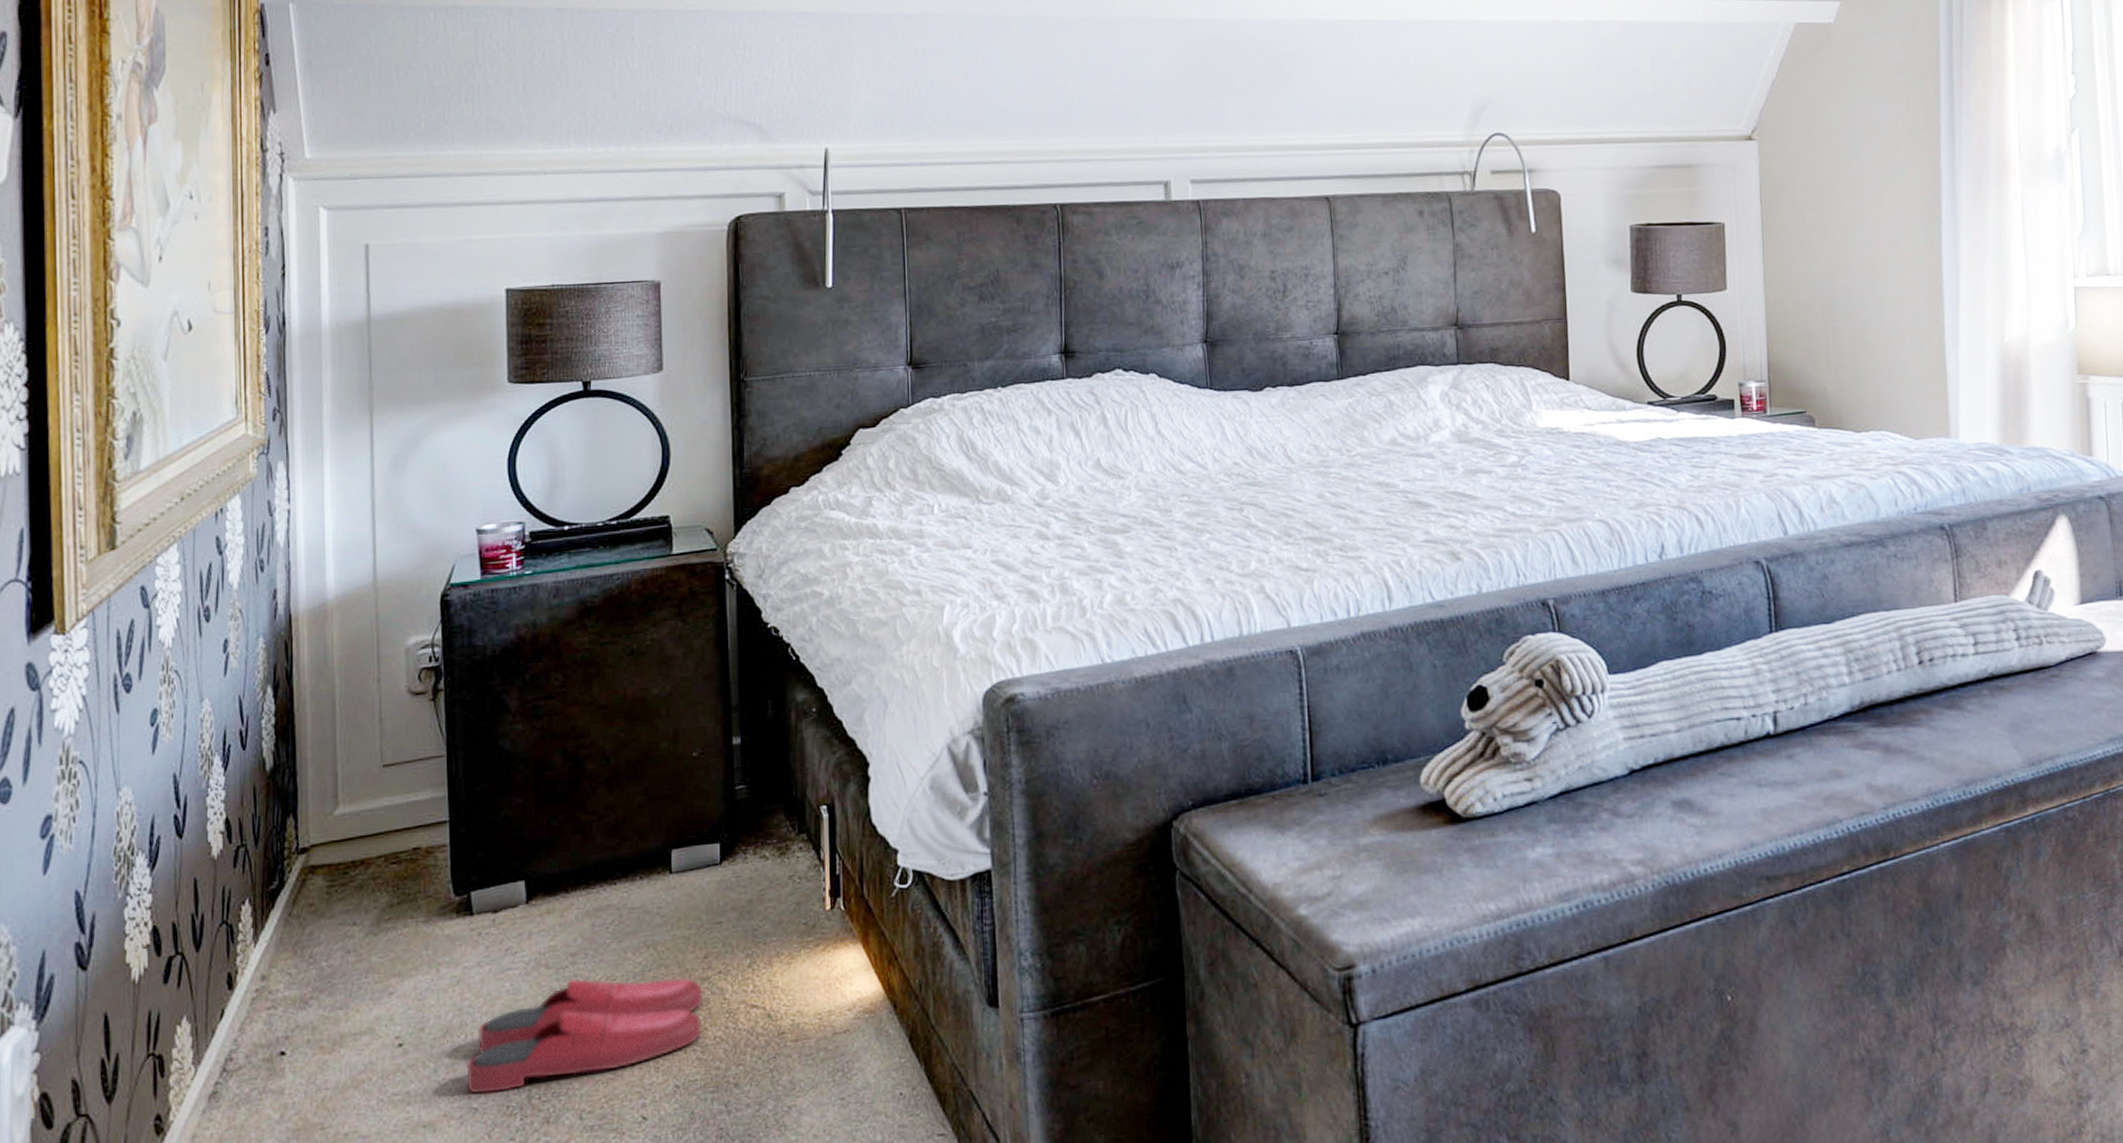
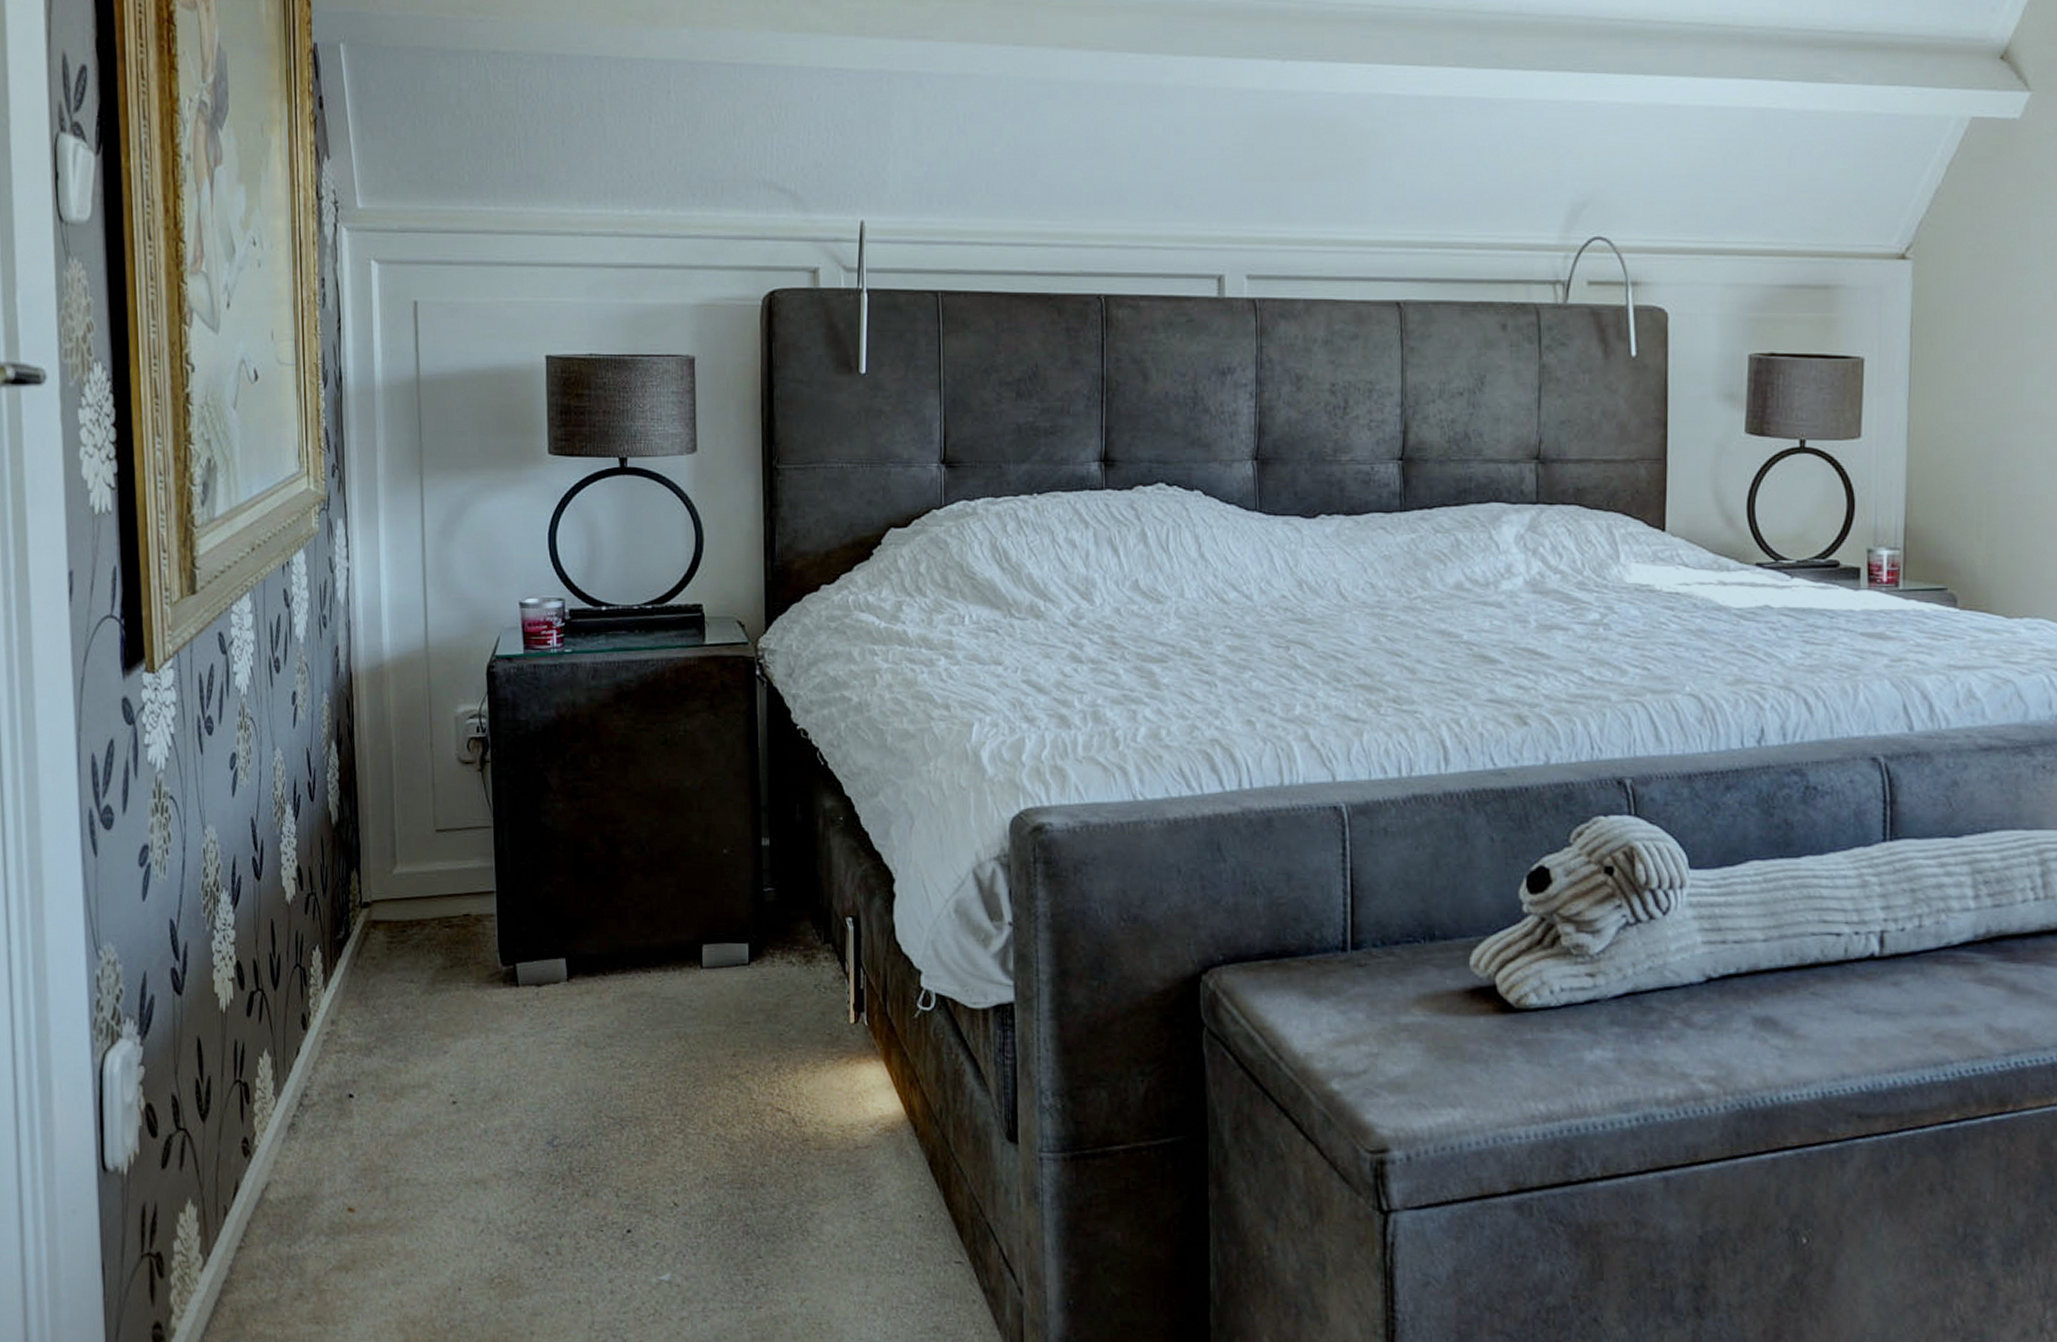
slippers: present [466,977,704,1094] -> none [513,1061,732,1160]

